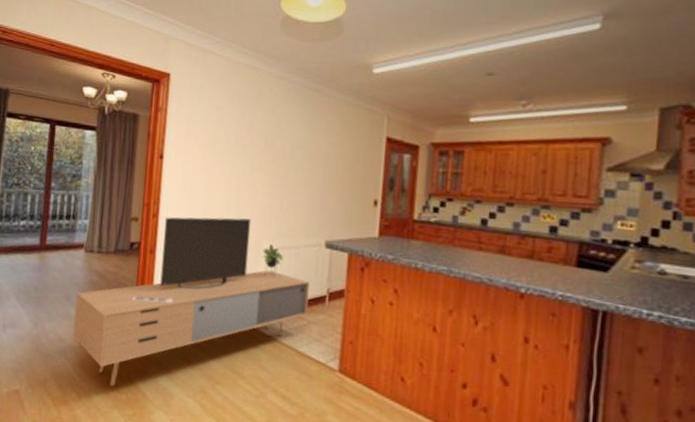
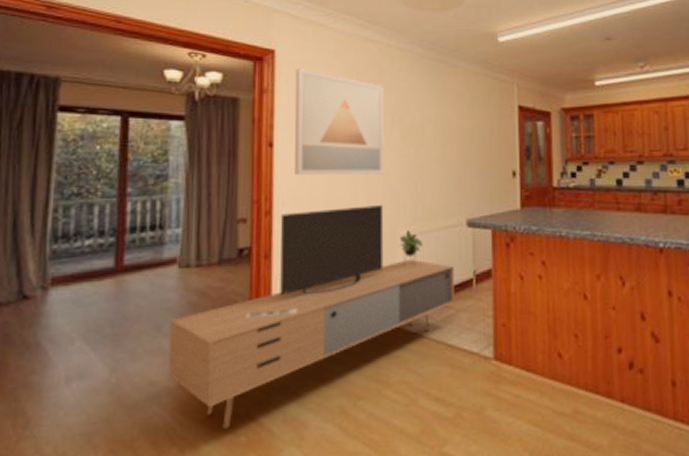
wall art: none [179,91,261,191] -> present [294,69,384,176]

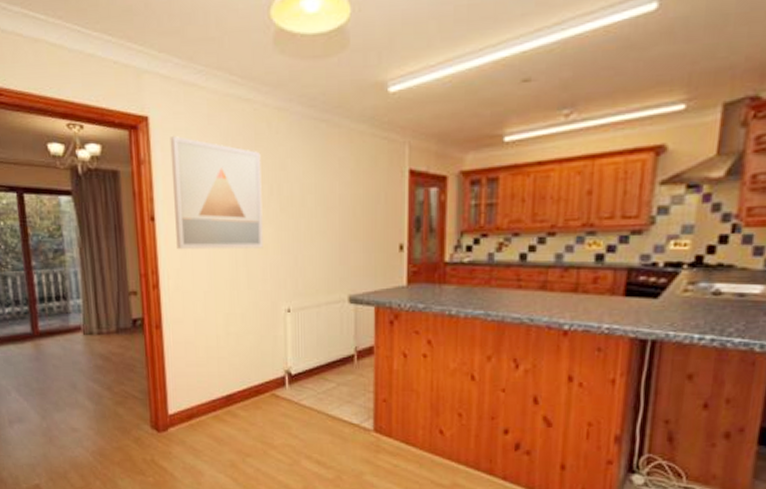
media console: present [168,205,454,429] -> none [82,280,335,470]

